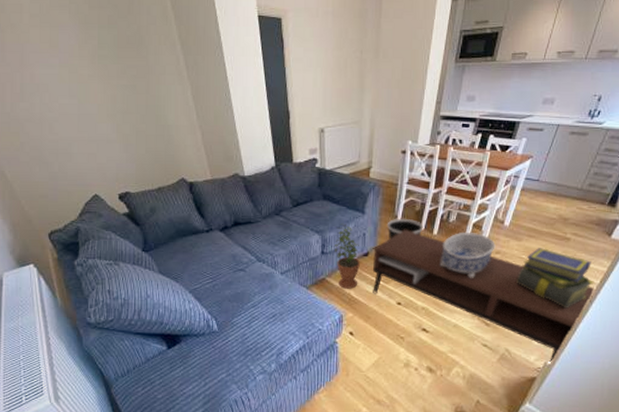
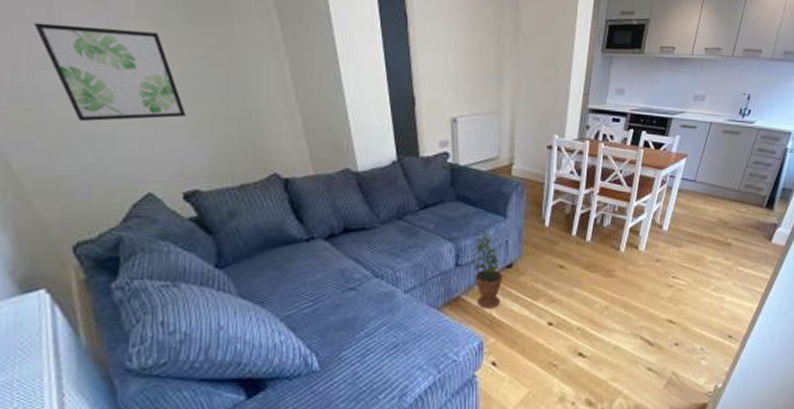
wall art: none [13,65,118,141] -> present [34,22,186,122]
coffee table: present [373,229,594,365] -> none [519,235,760,388]
wastebasket: present [387,218,423,240] -> none [533,222,575,248]
decorative bowl: present [440,233,496,278] -> none [595,239,655,291]
stack of books: present [517,248,595,309] -> none [679,255,759,322]

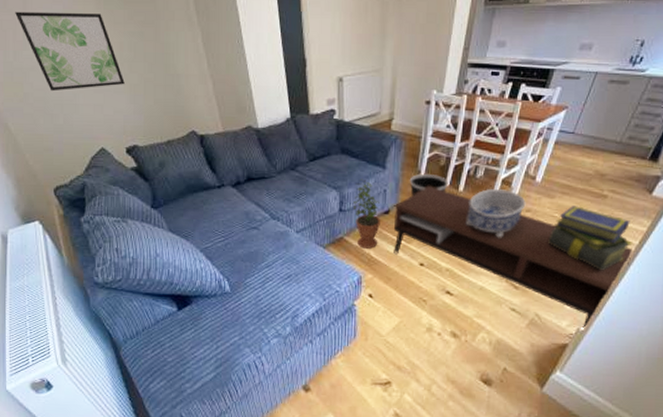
coffee table: none [519,235,760,388] -> present [394,185,633,332]
wastebasket: none [533,222,575,248] -> present [409,173,448,197]
decorative bowl: none [595,239,655,291] -> present [465,189,526,238]
stack of books: none [679,255,759,322] -> present [548,206,633,271]

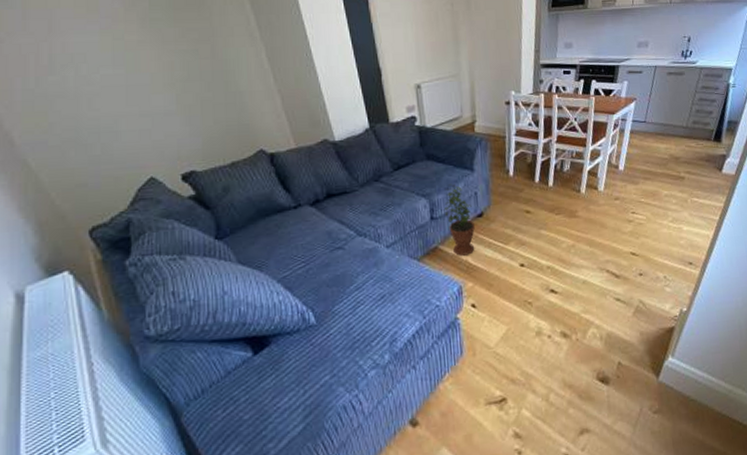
wall art: present [15,11,125,92] -> none [38,33,177,119]
coffee table: present [394,185,633,332] -> none [488,183,716,312]
wastebasket: present [409,173,448,197] -> none [499,172,538,197]
decorative bowl: present [465,189,526,238] -> none [559,180,614,229]
stack of books: present [548,206,633,271] -> none [639,189,714,250]

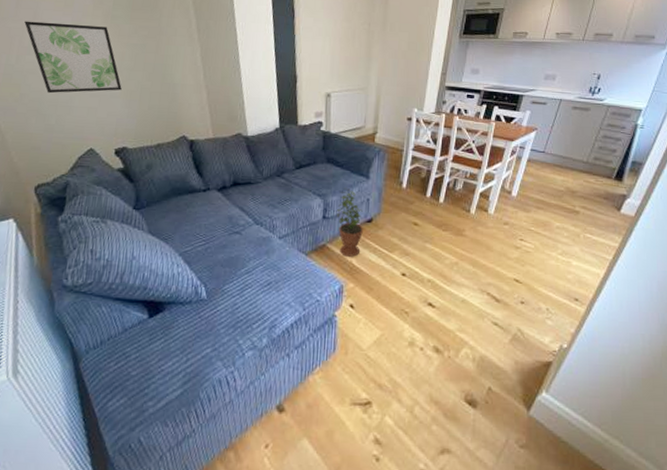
wall art: none [38,33,177,119] -> present [24,21,122,94]

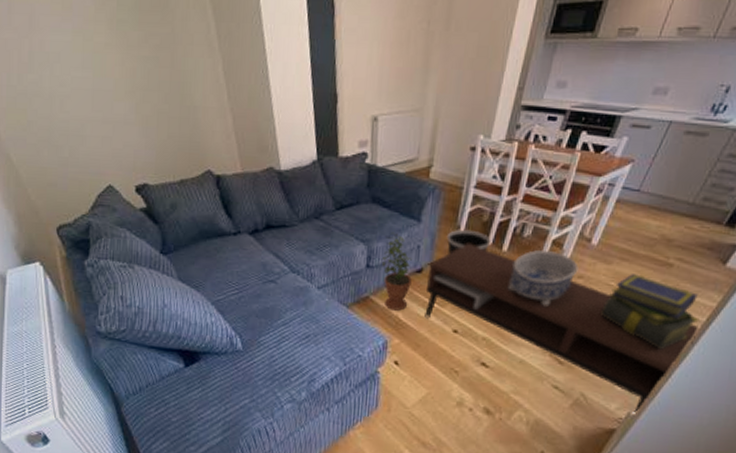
wall art: present [24,21,122,94] -> none [20,30,136,120]
coffee table: none [376,196,607,349] -> present [425,243,699,416]
wastebasket: none [391,184,429,206] -> present [446,229,491,255]
decorative bowl: none [446,201,503,250] -> present [507,250,579,306]
stack of books: none [526,220,607,286] -> present [601,274,700,350]

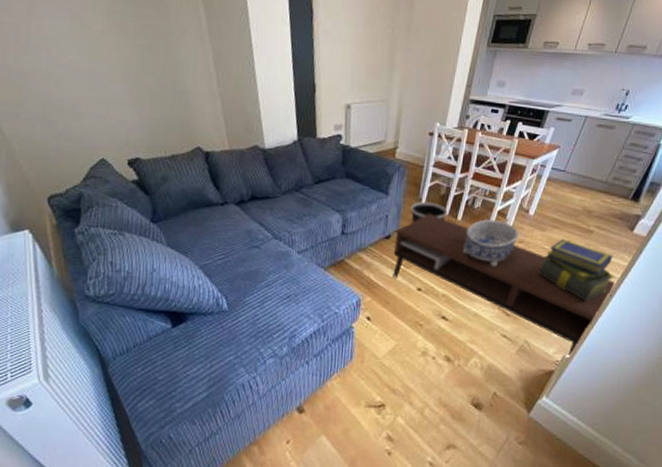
potted plant: present [382,231,412,311] -> none [355,203,381,272]

